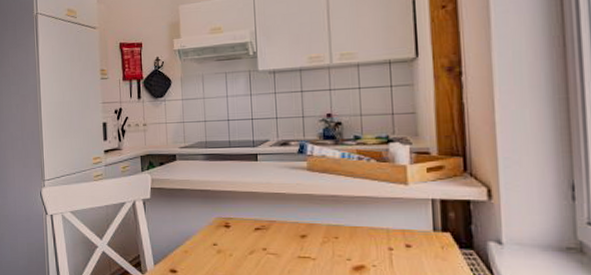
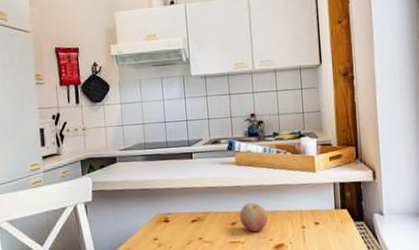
fruit: none [310,214,346,248] -> present [239,202,269,232]

